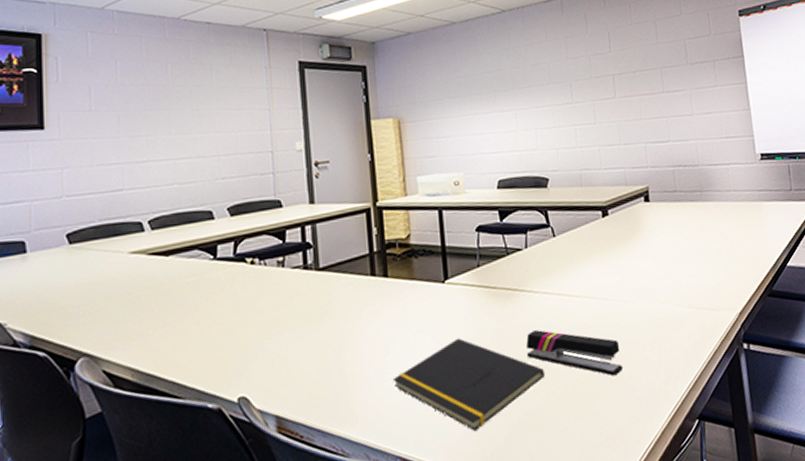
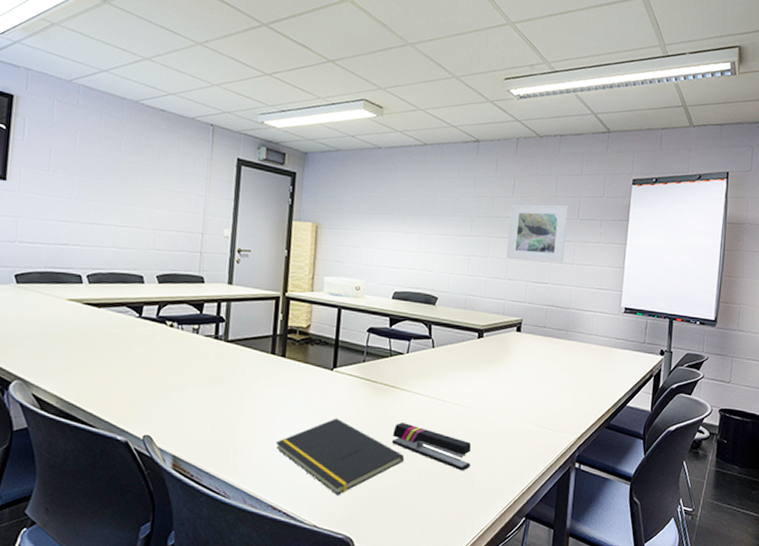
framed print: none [610,51,681,121] -> present [506,204,569,263]

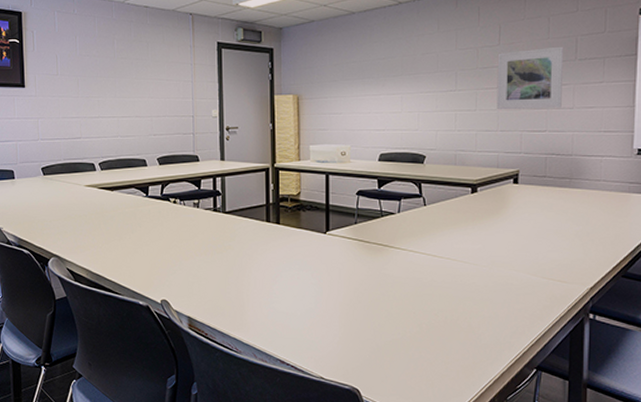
notepad: present [275,418,405,495] -> none [278,278,404,349]
stapler: present [391,423,472,471] -> none [390,280,473,325]

